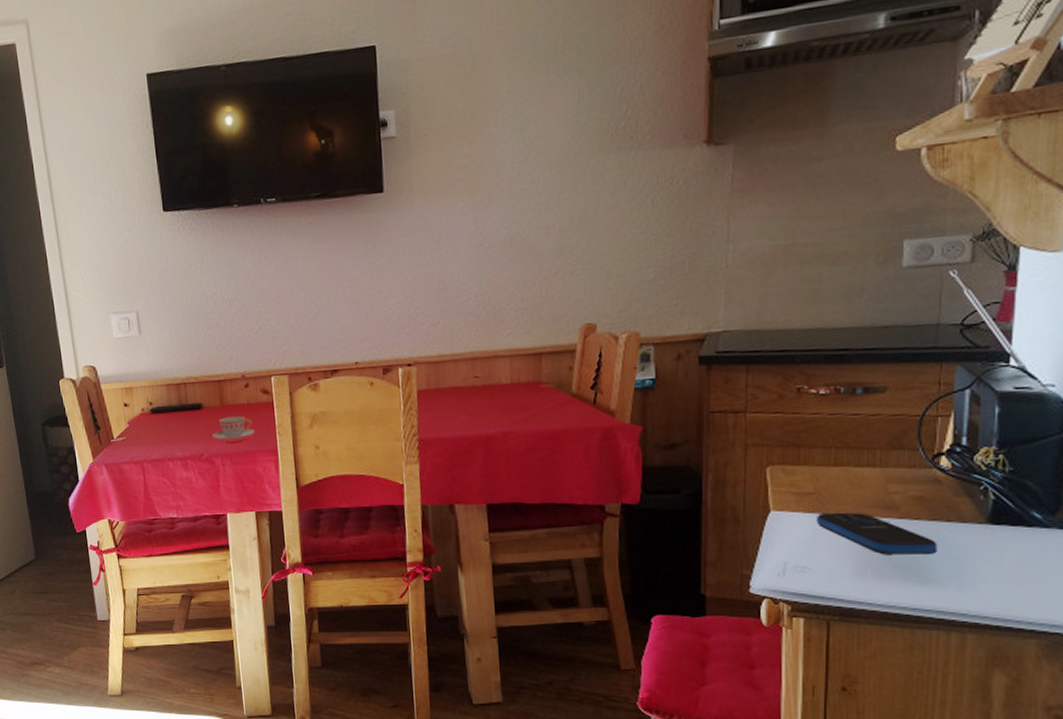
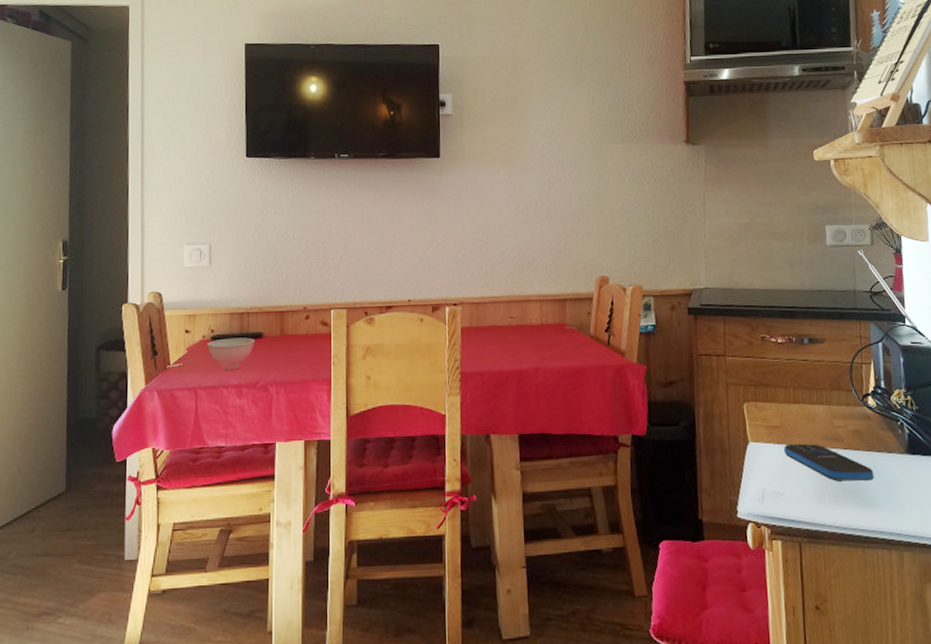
bowl: none [147,409,195,443] -> present [207,337,255,370]
teacup: present [211,416,256,443] -> none [269,346,312,372]

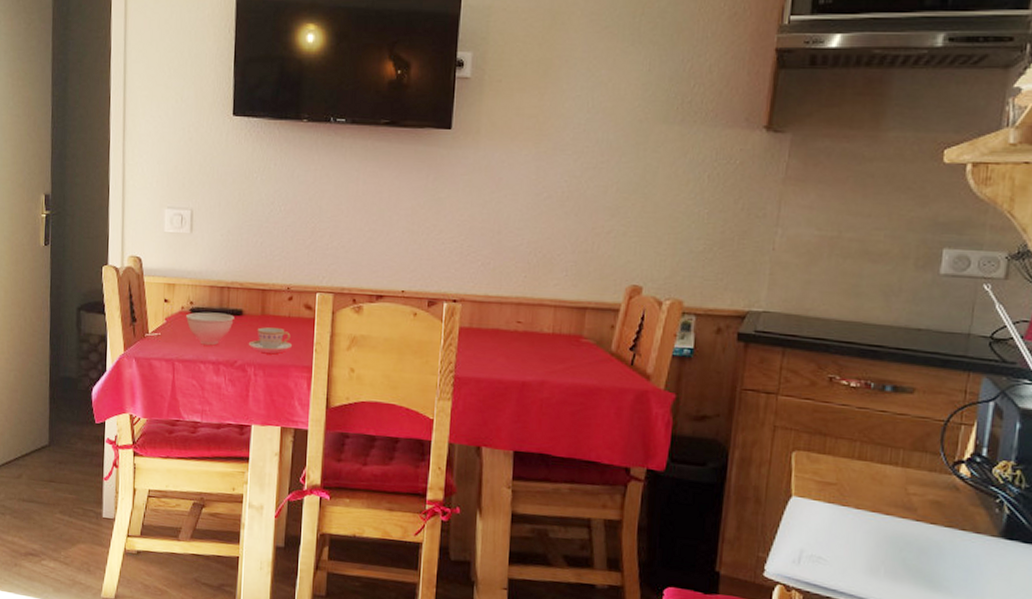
teacup: none [269,346,312,372] -> present [248,327,293,355]
mobile phone: present [784,443,874,482] -> none [836,505,951,561]

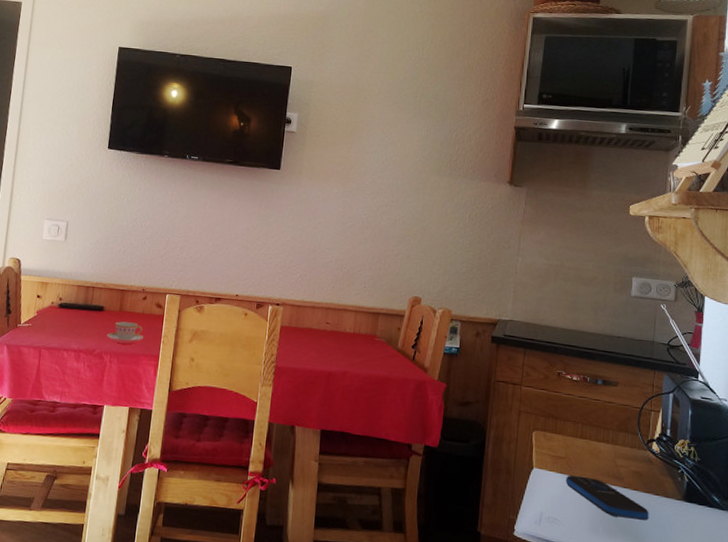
bowl: present [186,312,234,346] -> none [55,307,96,336]
mobile phone: none [836,505,951,561] -> present [566,475,649,520]

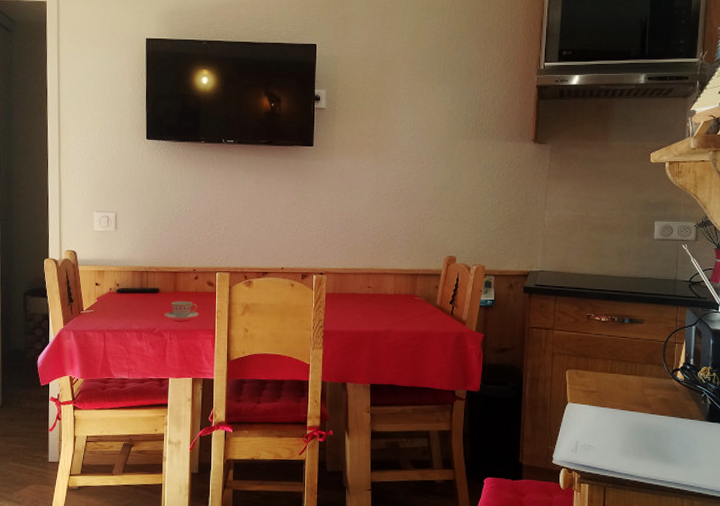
mobile phone: present [566,475,649,520] -> none [599,406,676,441]

